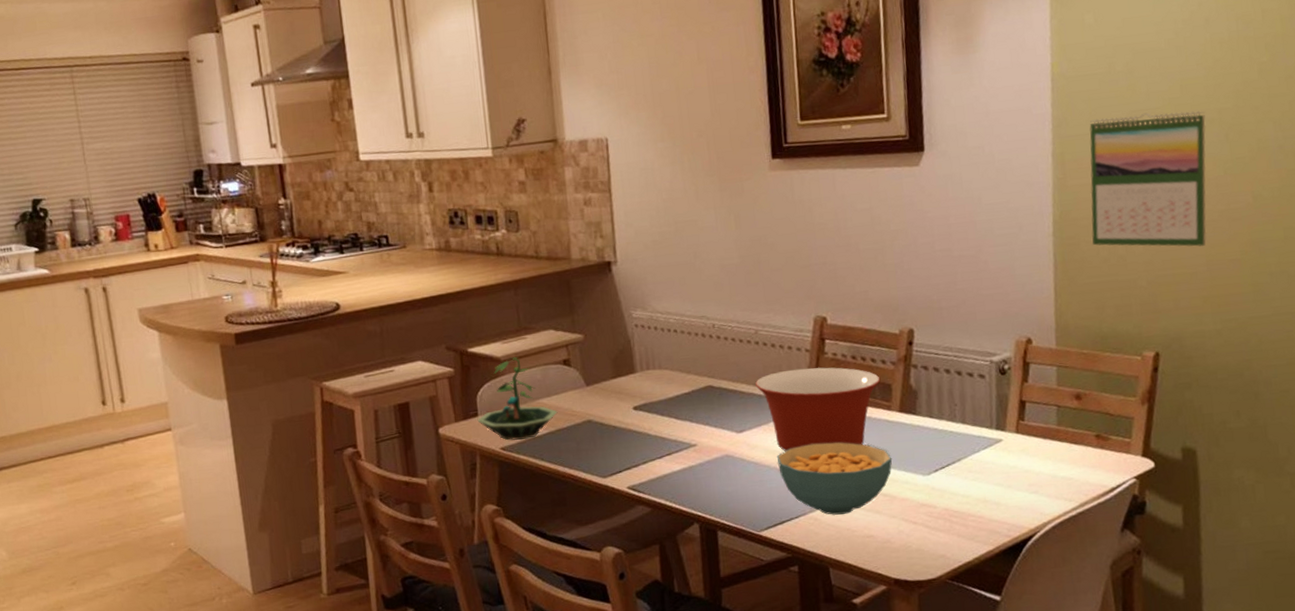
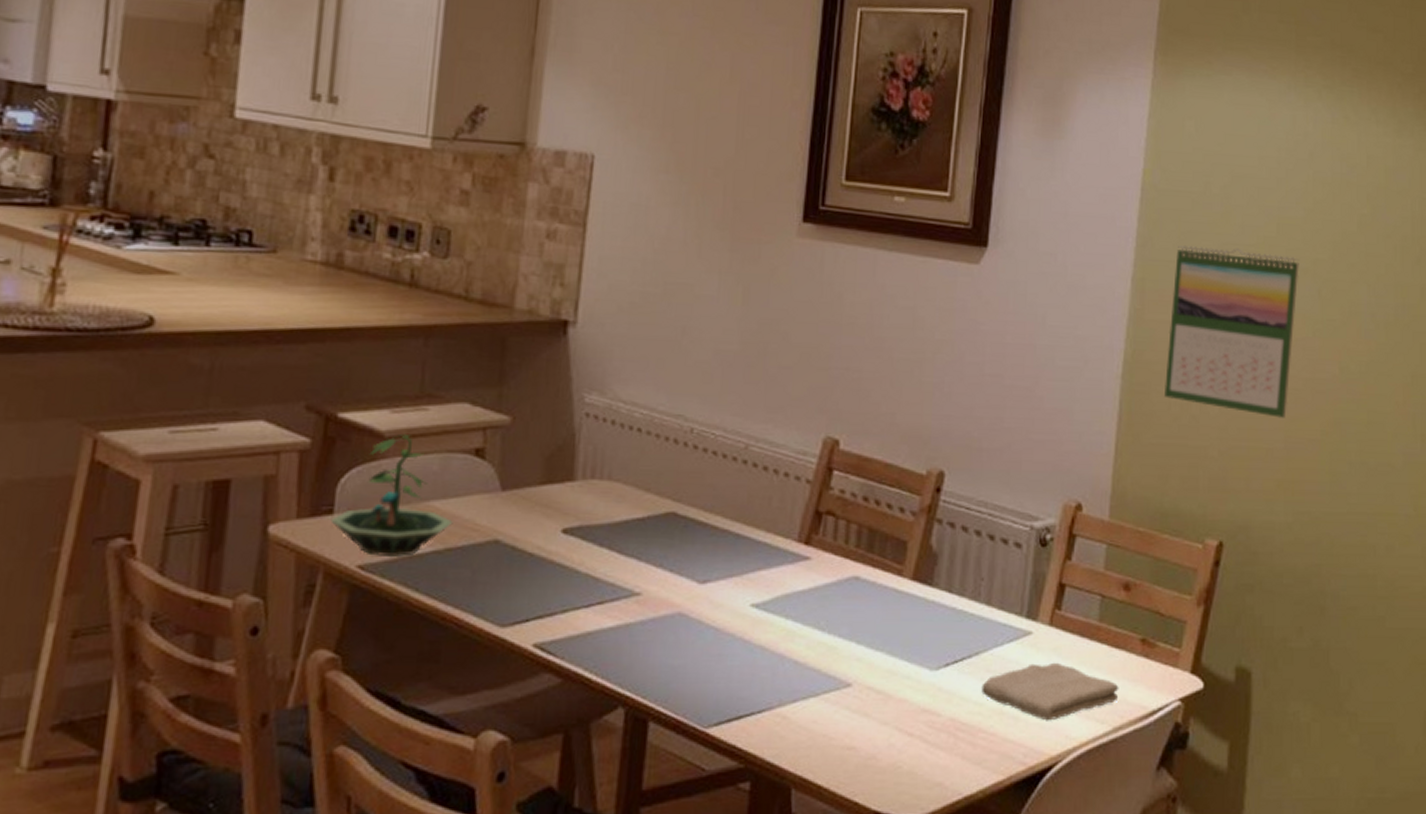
mixing bowl: present [754,367,881,451] -> none [733,504,895,619]
cereal bowl: present [776,442,893,515] -> none [745,610,895,713]
washcloth: none [966,459,1082,504] -> present [981,662,1119,721]

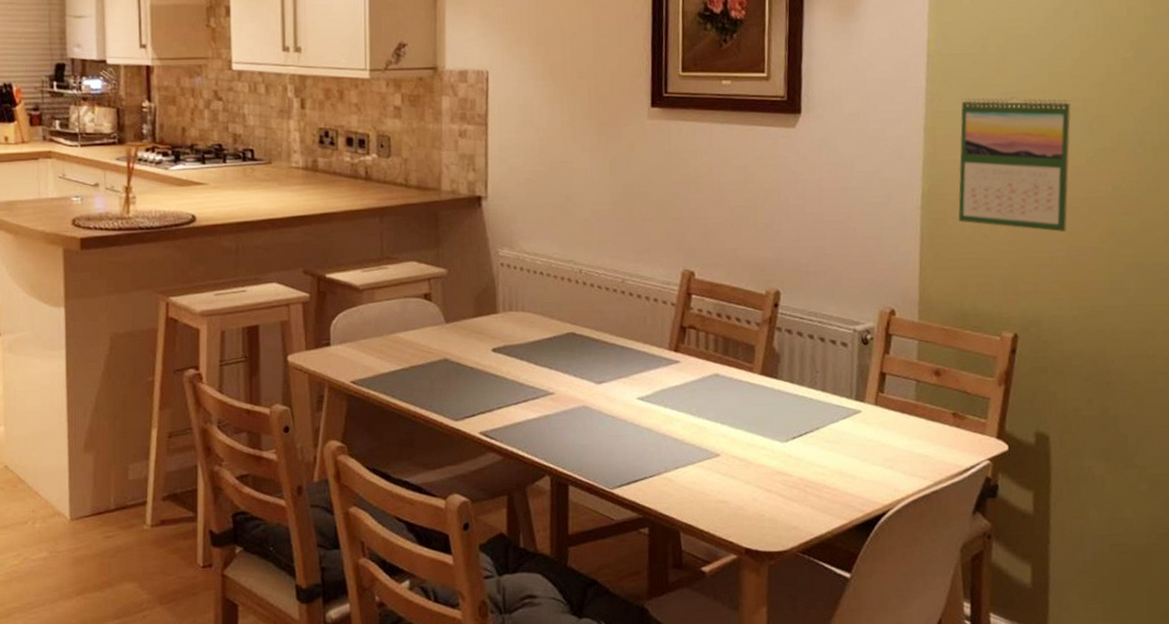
terrarium: present [330,433,453,558] -> none [329,286,414,375]
washcloth: present [981,662,1119,721] -> none [823,433,937,479]

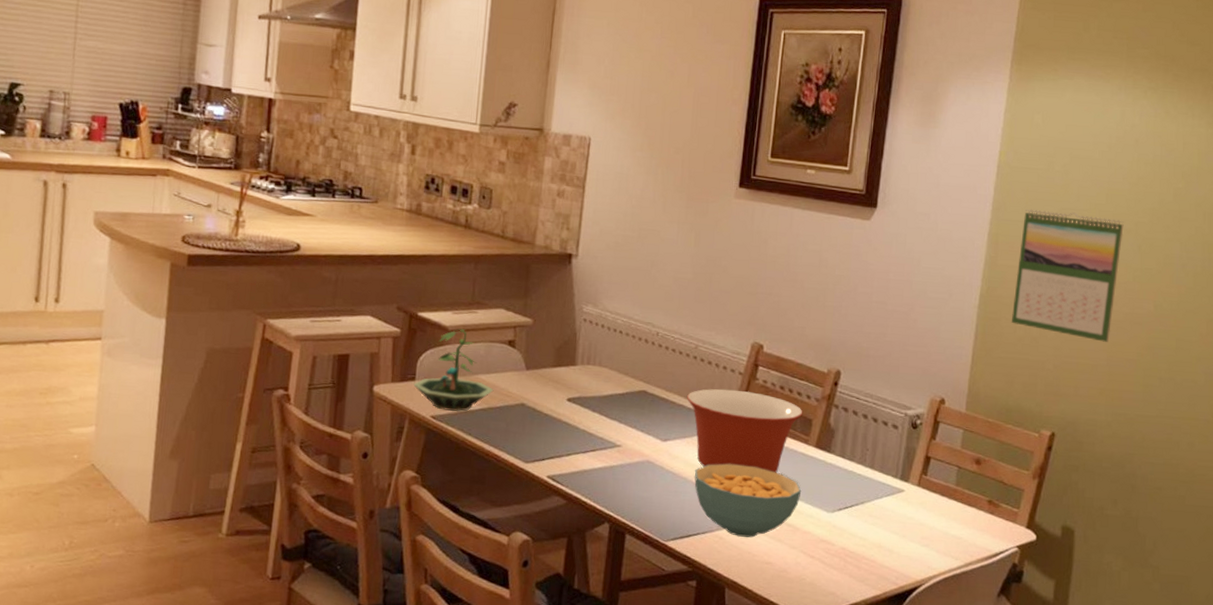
terrarium: none [329,286,414,375] -> present [413,328,494,412]
mixing bowl: none [618,322,744,406] -> present [686,389,803,473]
cereal bowl: none [634,401,751,477] -> present [694,463,802,538]

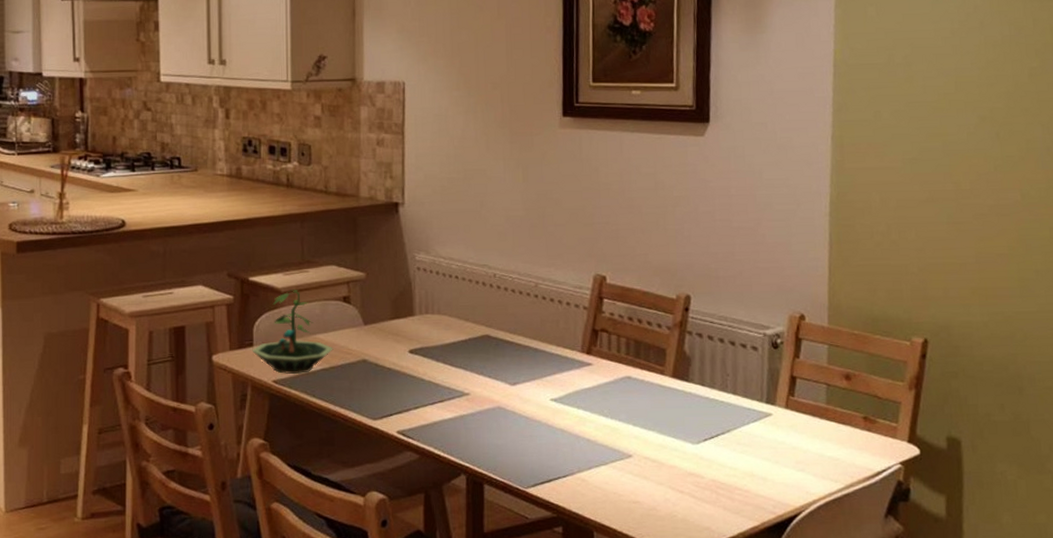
mixing bowl: present [686,389,803,473] -> none [531,325,656,408]
cereal bowl: present [694,463,802,538] -> none [548,402,663,477]
calendar: present [1012,209,1124,342] -> none [866,105,978,238]

